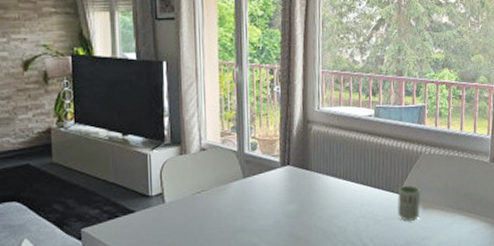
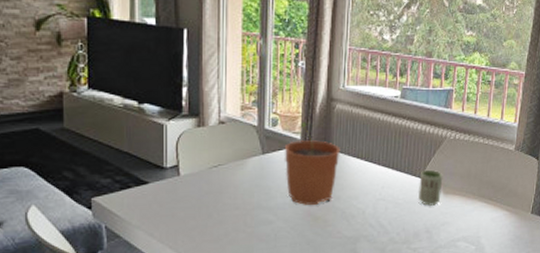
plant pot: none [264,145,319,226] -> present [284,122,341,205]

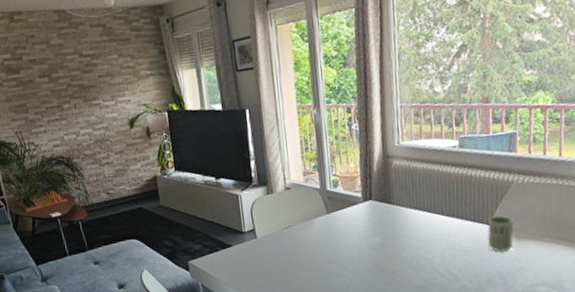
plant pot: present [284,122,341,205] -> none [347,181,402,258]

